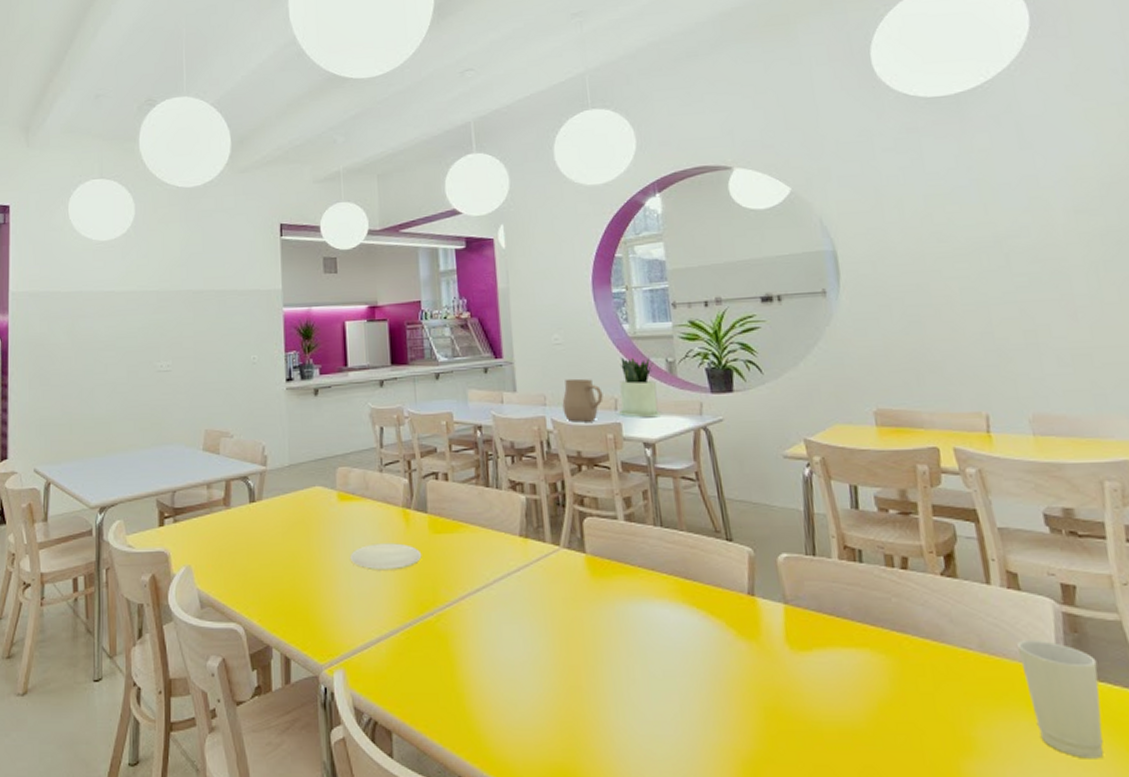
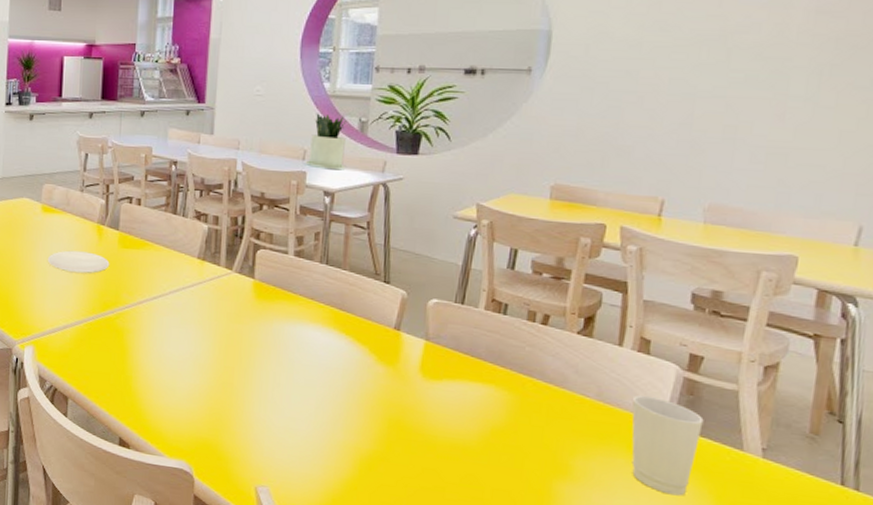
pitcher: present [562,378,604,422] -> none [254,127,294,168]

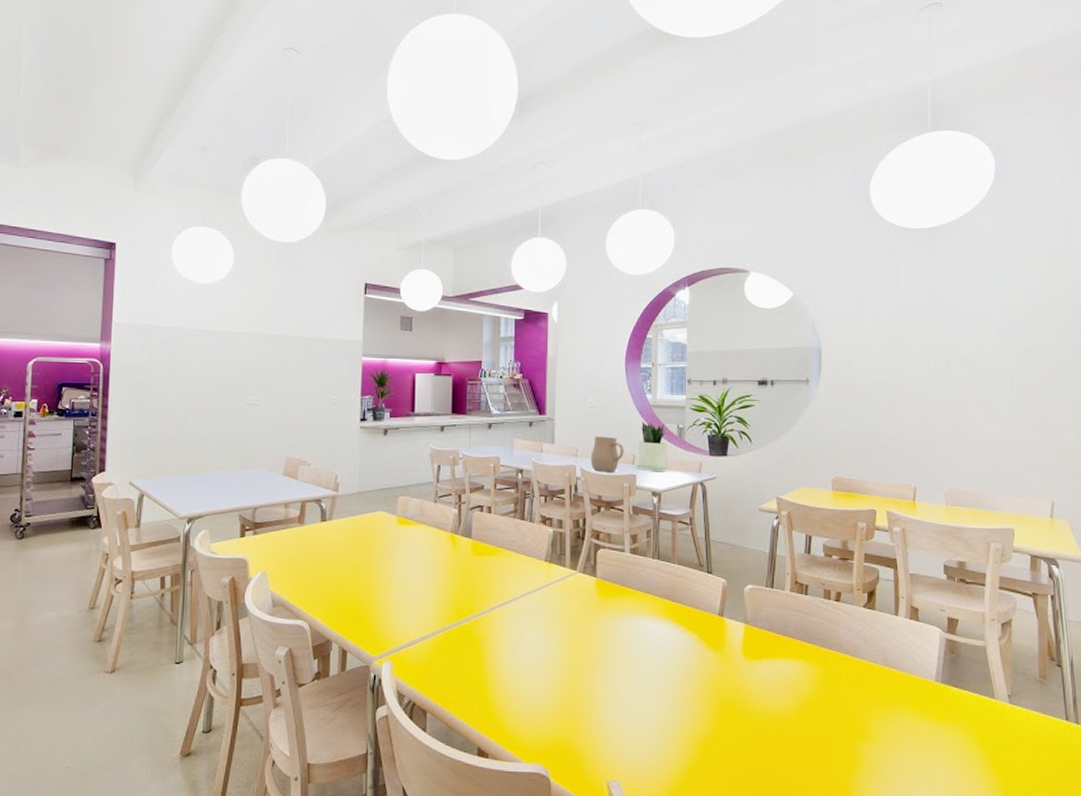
plate: present [47,250,110,275] -> none [403,561,464,584]
pitcher: none [254,127,294,168] -> present [590,436,624,472]
cup: present [631,395,704,496] -> none [911,657,964,745]

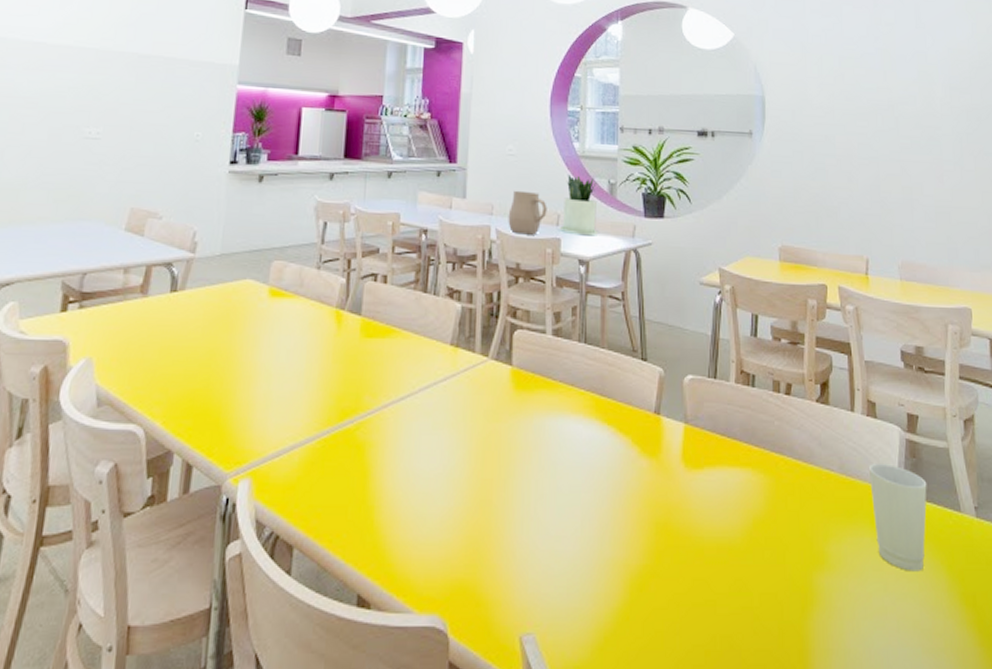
cup: none [911,657,964,745] -> present [869,462,927,572]

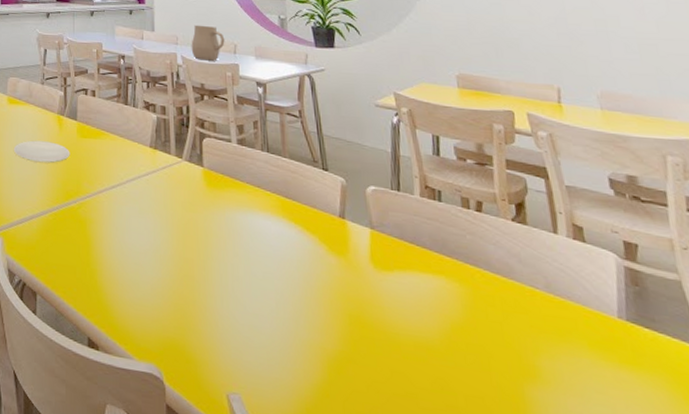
plate: none [272,344,350,374] -> present [13,140,70,164]
planter: present [559,174,599,236] -> none [236,11,273,63]
cup: present [869,462,927,572] -> none [581,286,661,403]

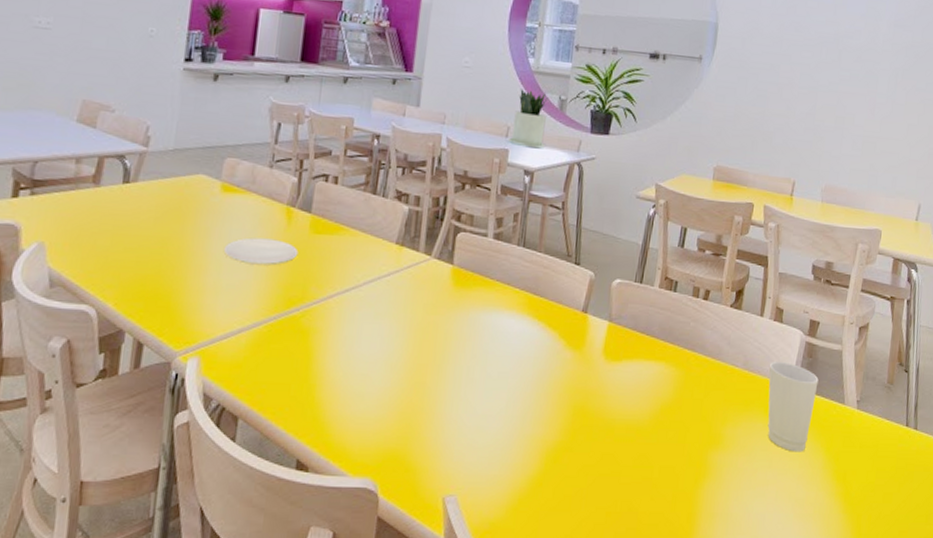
pitcher: present [191,25,225,61] -> none [459,101,498,145]
planter: none [236,11,273,63] -> present [507,89,548,149]
cup: none [581,286,661,403] -> present [767,361,819,452]

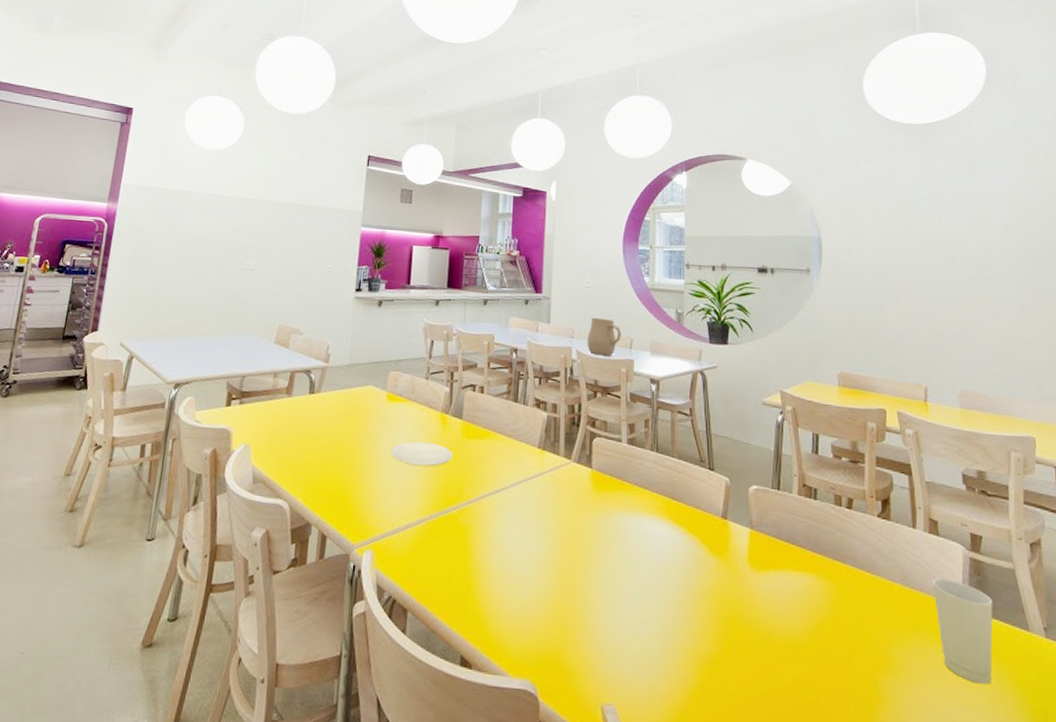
pitcher: none [459,101,498,145] -> present [587,317,622,356]
planter: present [507,89,548,149] -> none [632,304,668,359]

